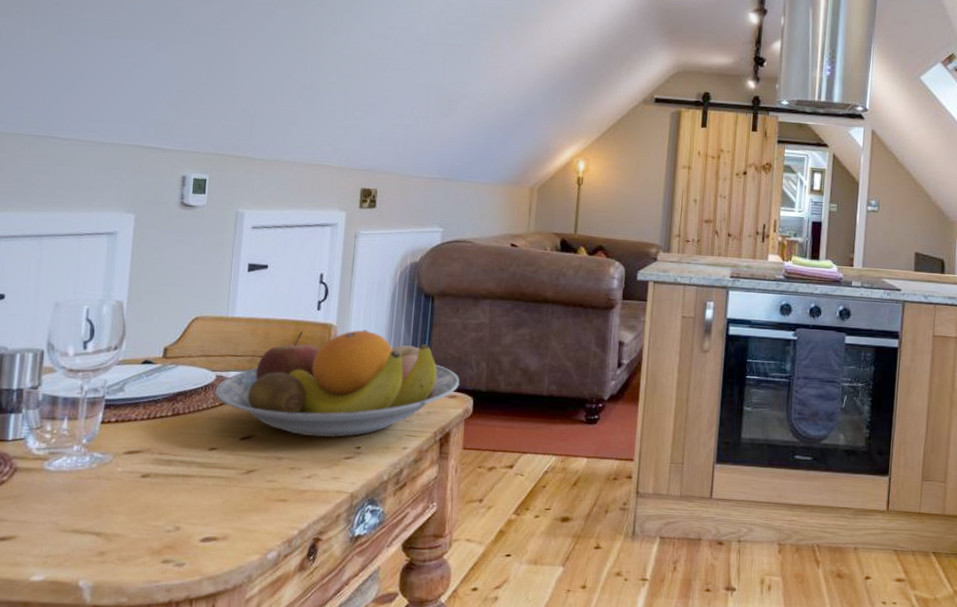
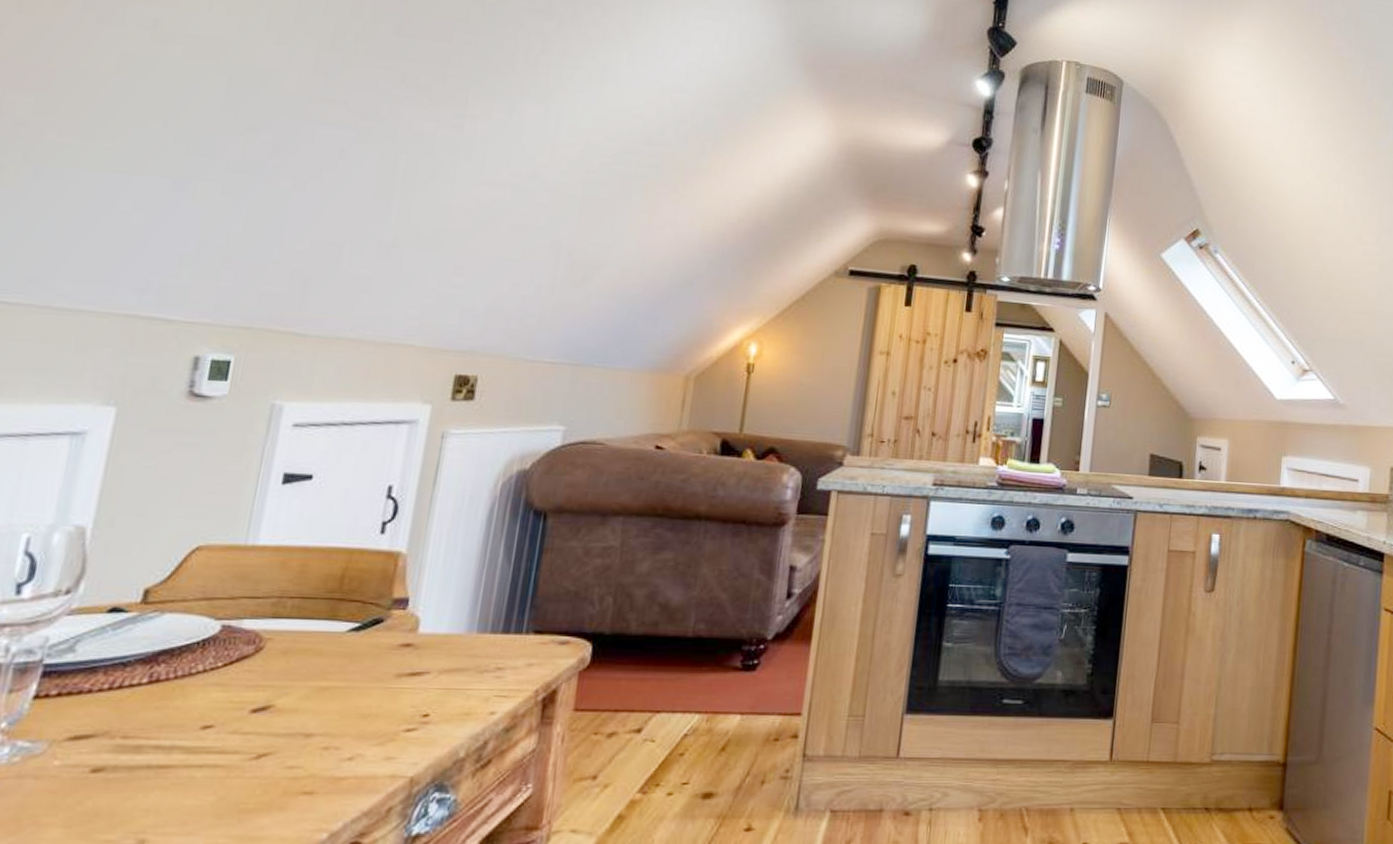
fruit bowl: present [215,330,459,438] -> none [218,558,575,704]

